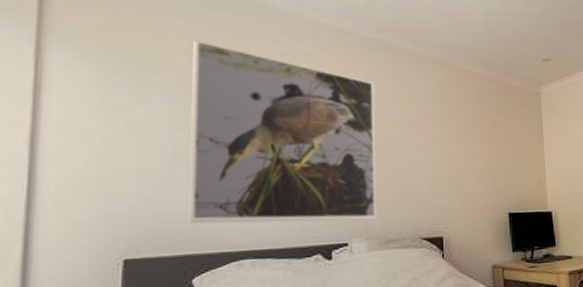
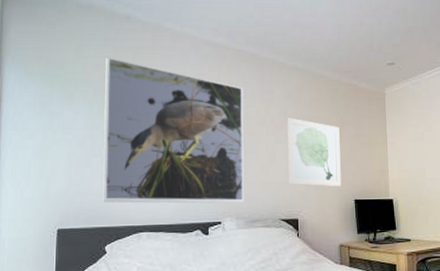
wall art: none [429,118,493,198] -> present [288,118,341,186]

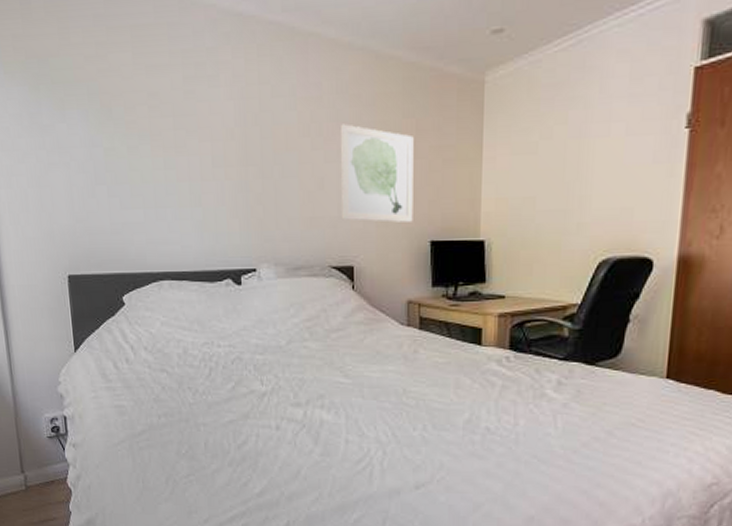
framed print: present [103,56,245,204] -> none [98,42,285,245]

